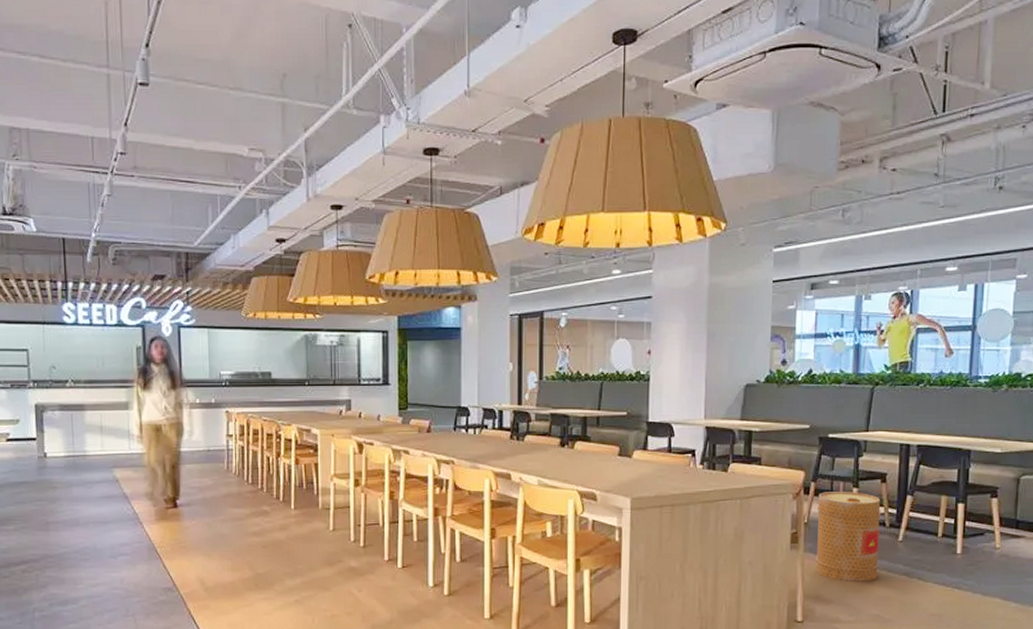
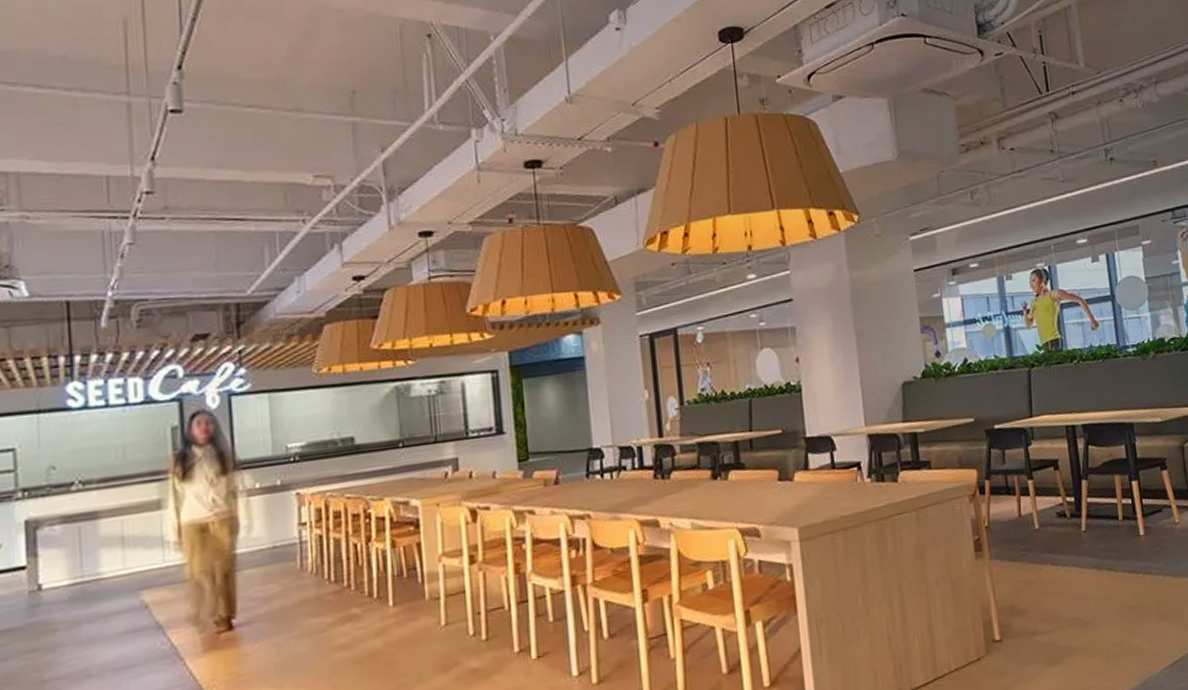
basket: present [815,492,881,581] -> none [994,484,1069,585]

